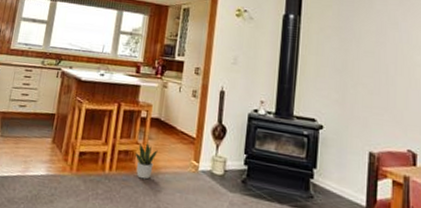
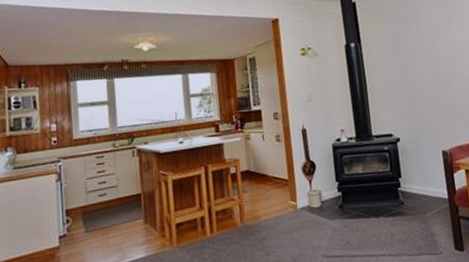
potted plant: present [135,142,158,180] -> none [233,195,255,232]

